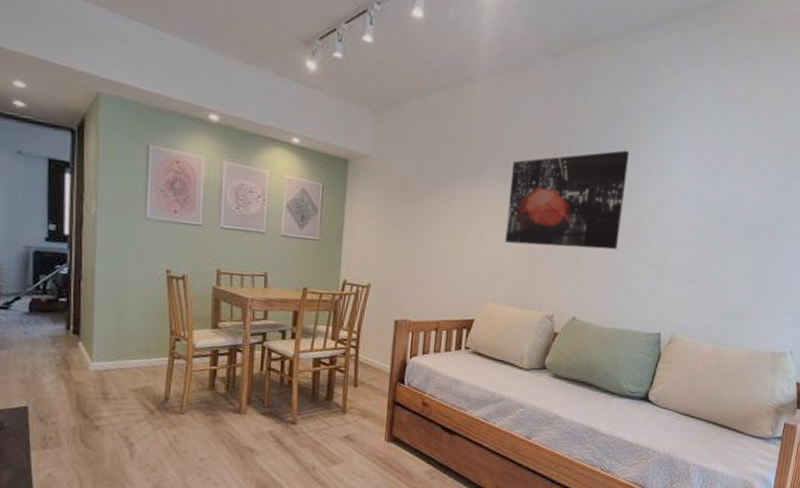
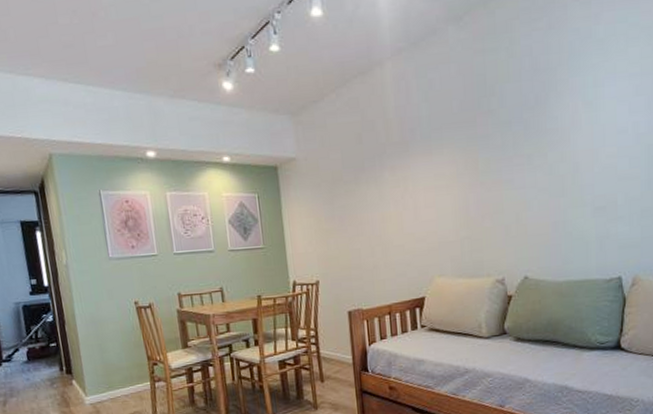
wall art: present [504,150,630,250] -> none [435,97,558,216]

